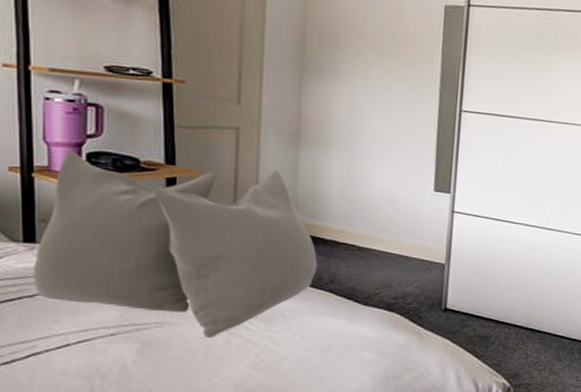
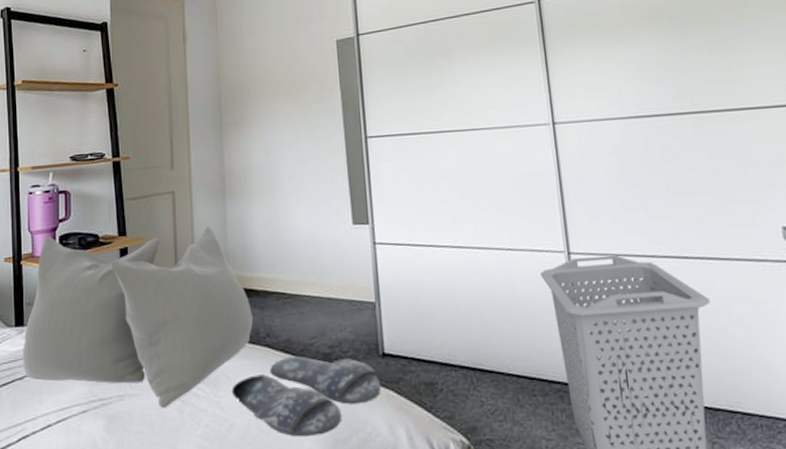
slippers: none [286,302,439,371] -> present [231,356,382,436]

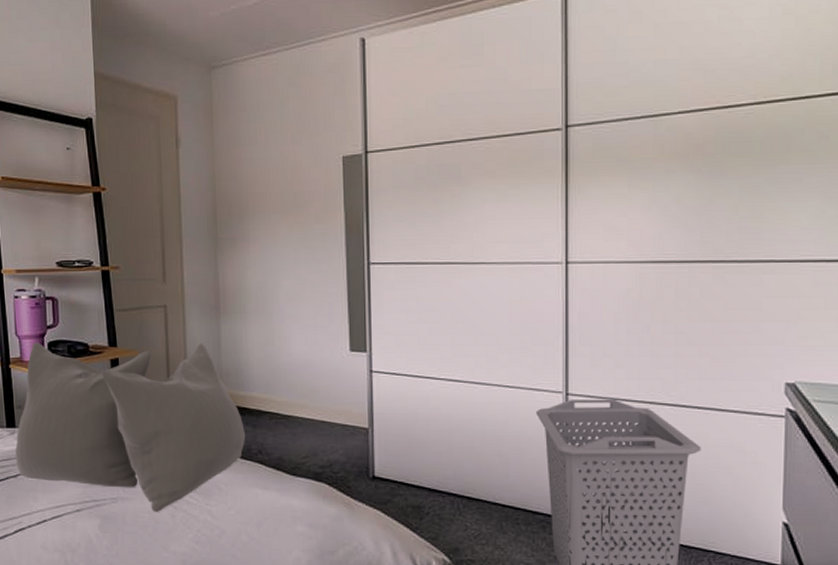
slippers: present [231,356,382,436] -> none [222,473,370,546]

